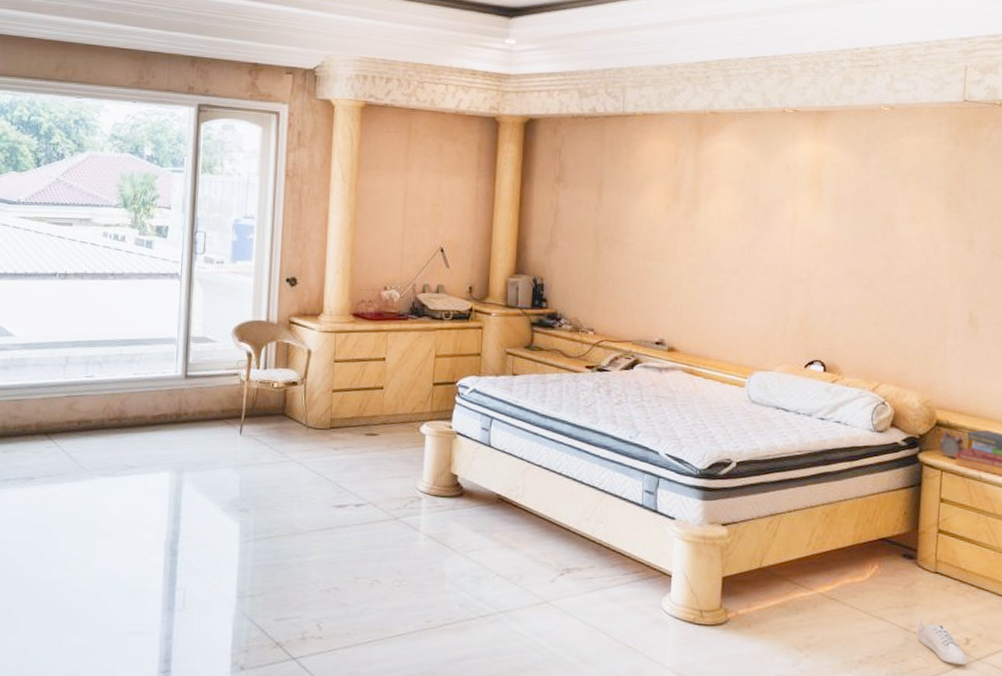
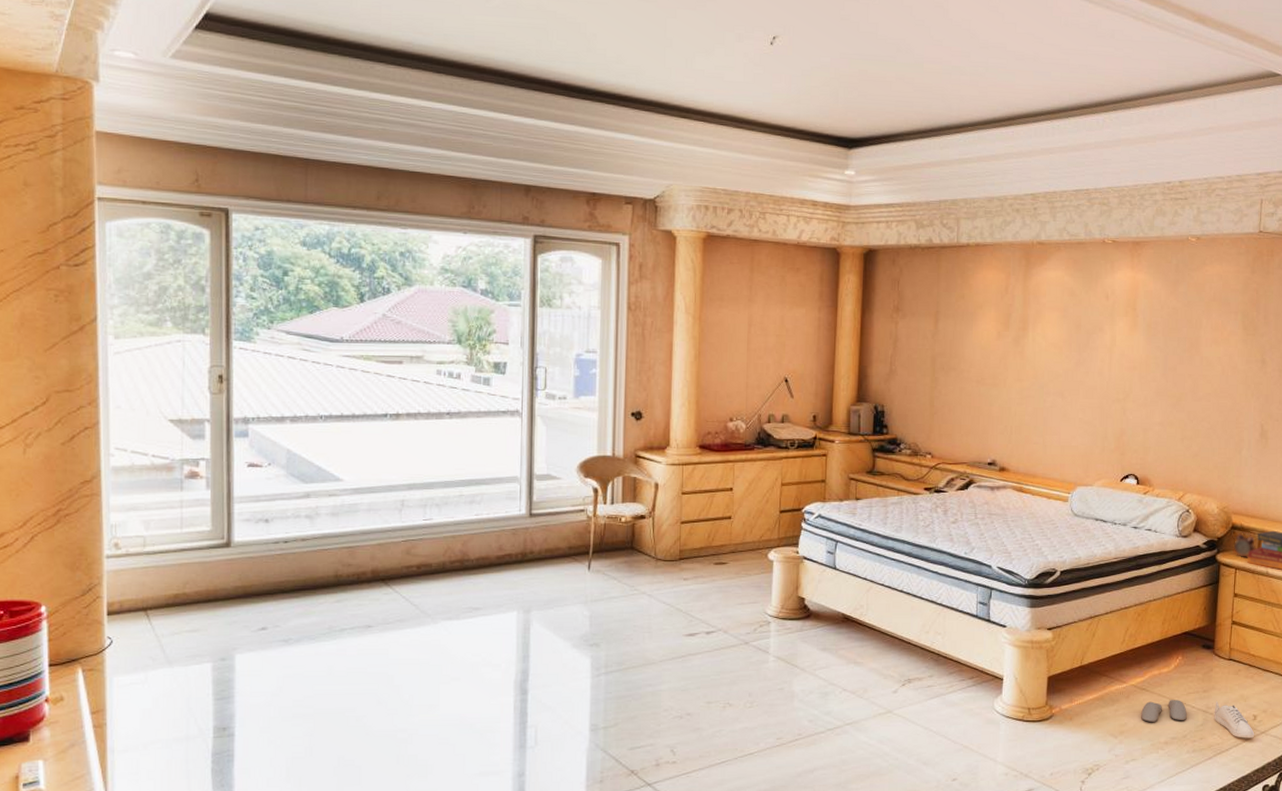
slippers: none [829,613,885,639] -> present [1140,700,1187,723]

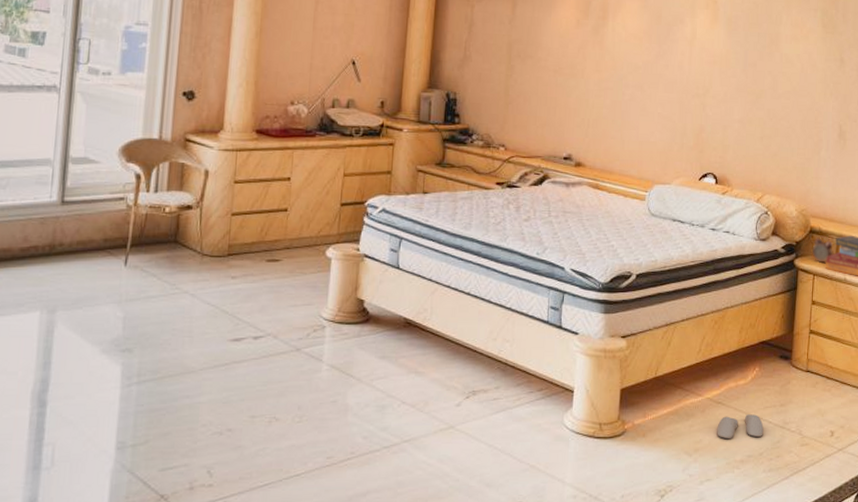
shoe: present [1214,700,1255,738] -> none [791,415,832,456]

